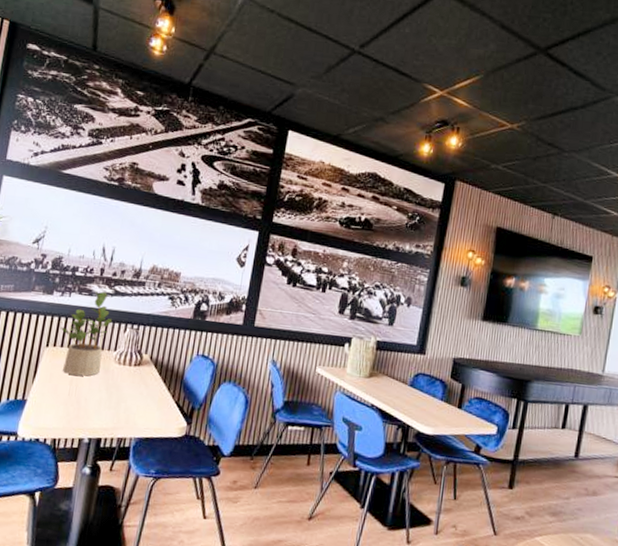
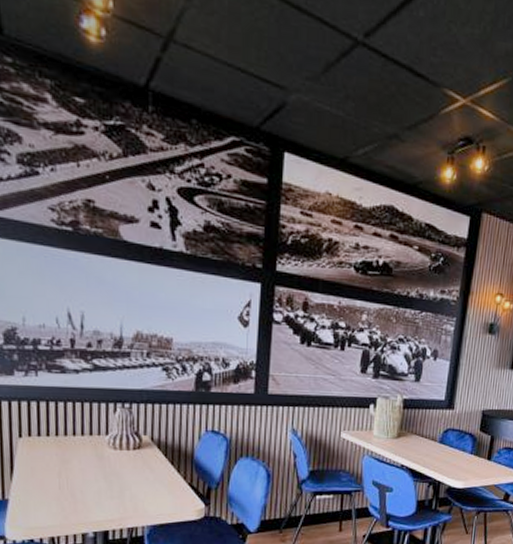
potted plant: present [60,290,112,376] -> none [32,366,96,466]

